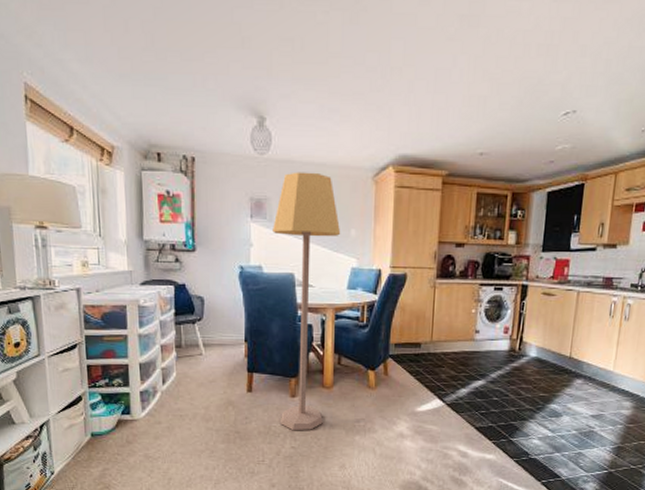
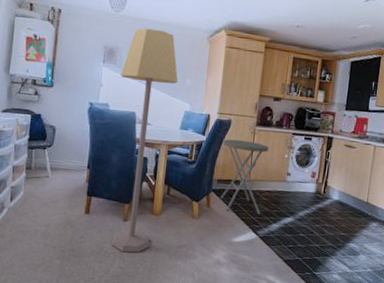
side table: none [398,297,453,380] -> present [220,139,269,215]

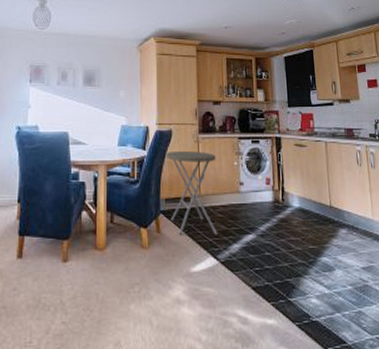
lamp: present [112,28,179,253] -> none [49,43,111,301]

